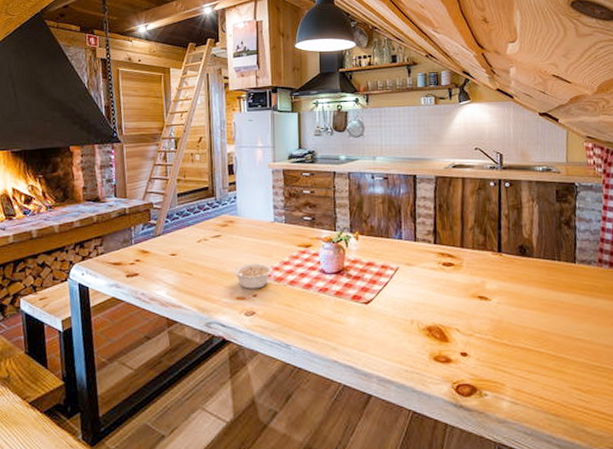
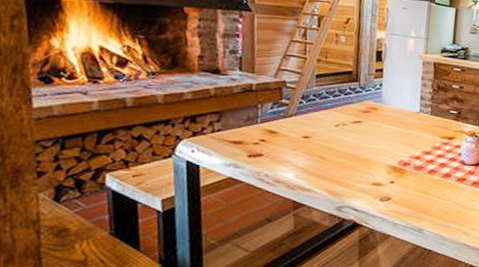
legume: present [234,263,272,289] -> none [372,151,413,176]

